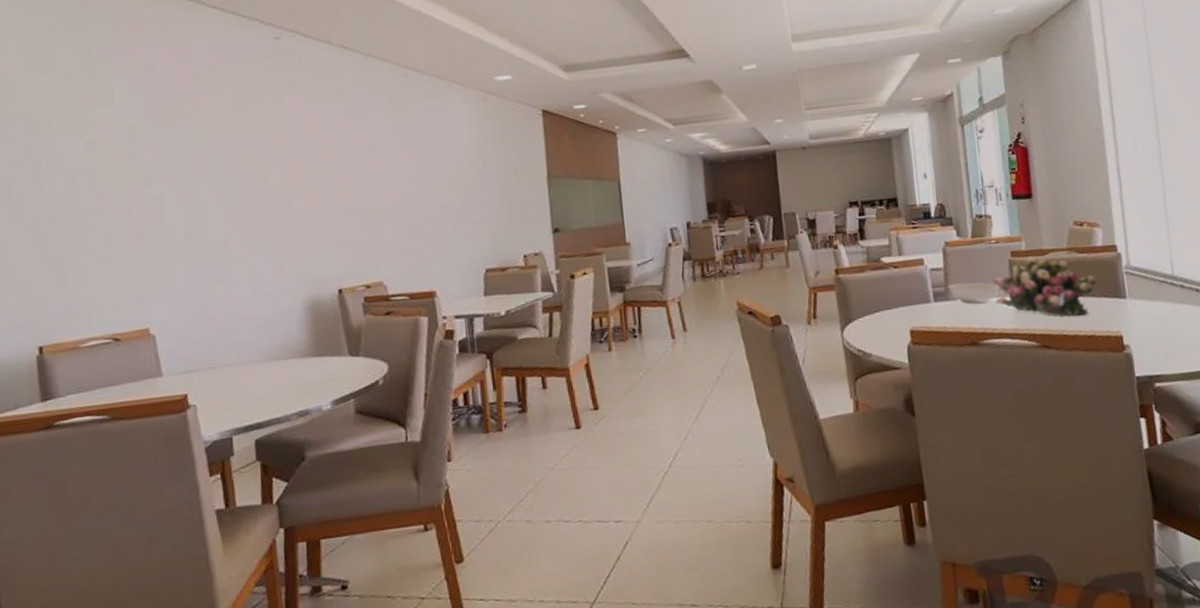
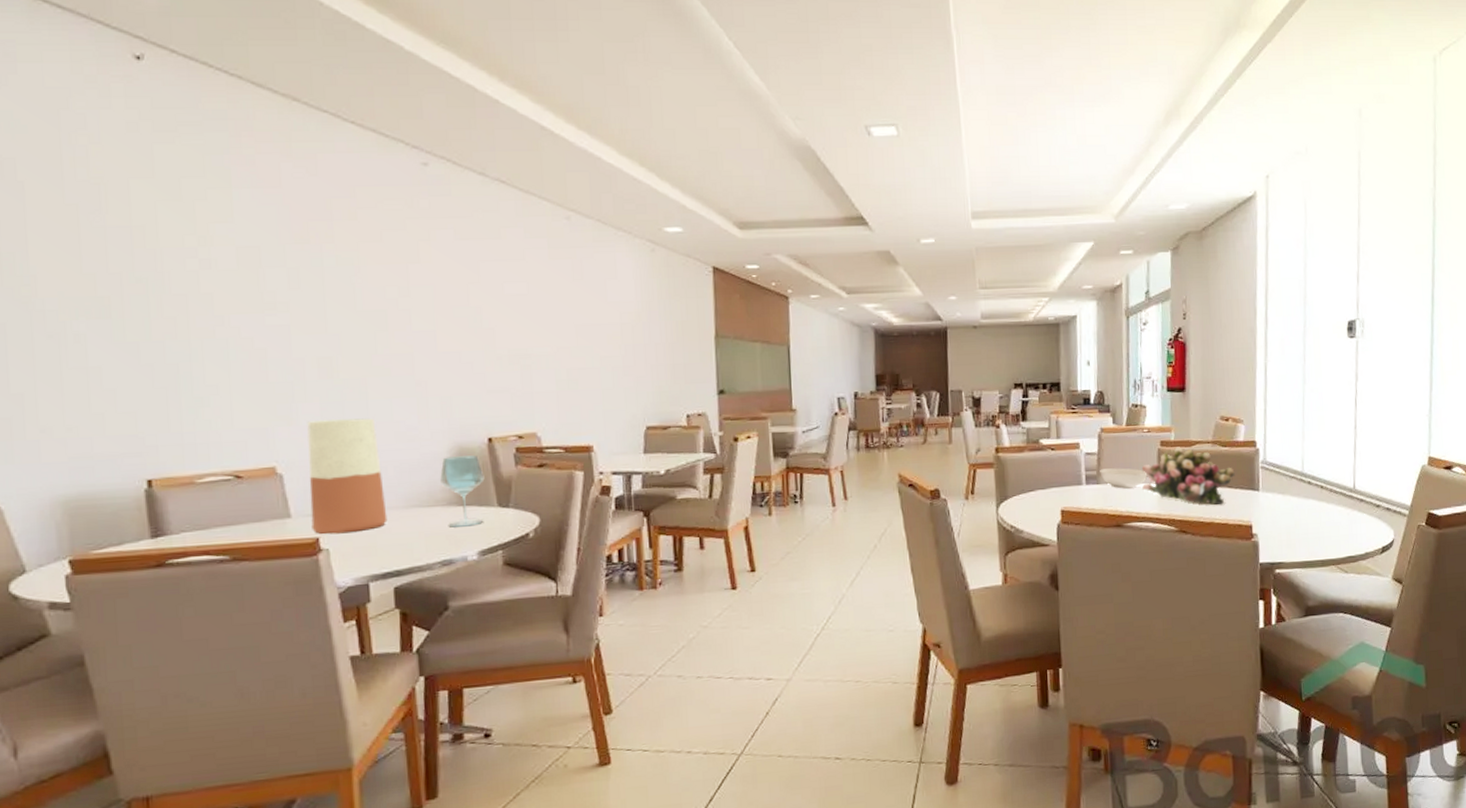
vase: none [176,277,248,391] -> present [307,418,388,535]
wine glass: none [294,307,336,379] -> present [439,455,485,528]

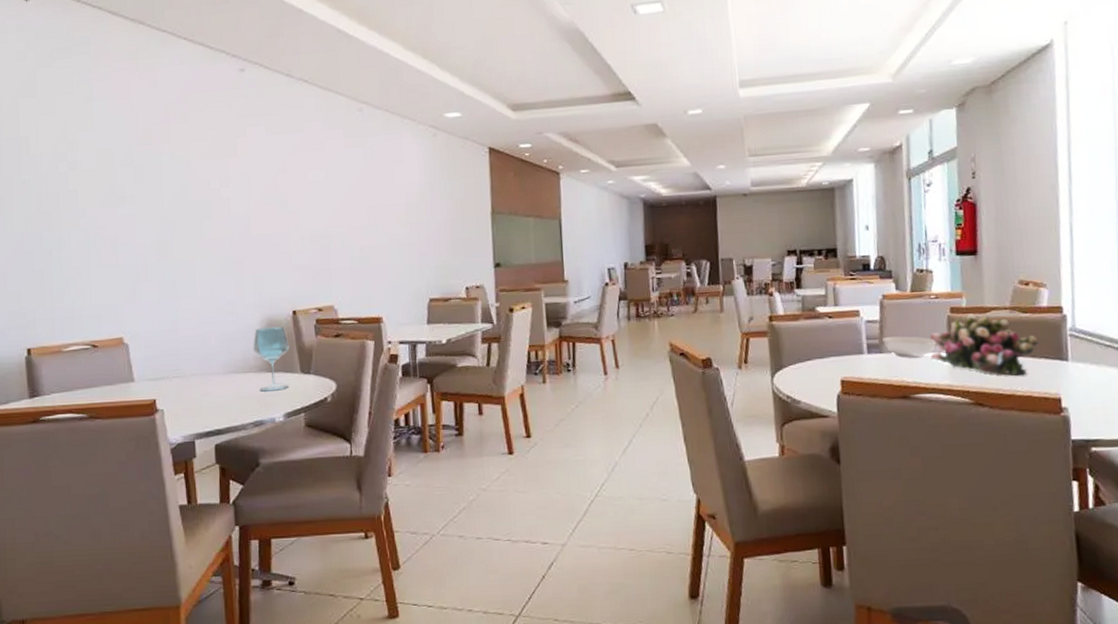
vase: present [307,418,388,535] -> none [147,294,210,397]

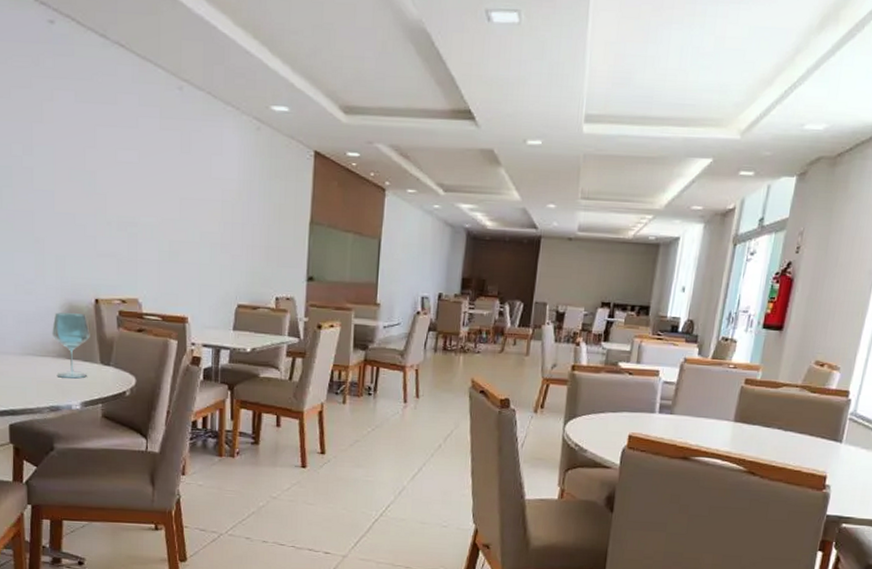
bowl: present [882,336,937,358] -> none [675,400,725,423]
flower arrangement: present [929,313,1039,376] -> none [717,387,819,452]

